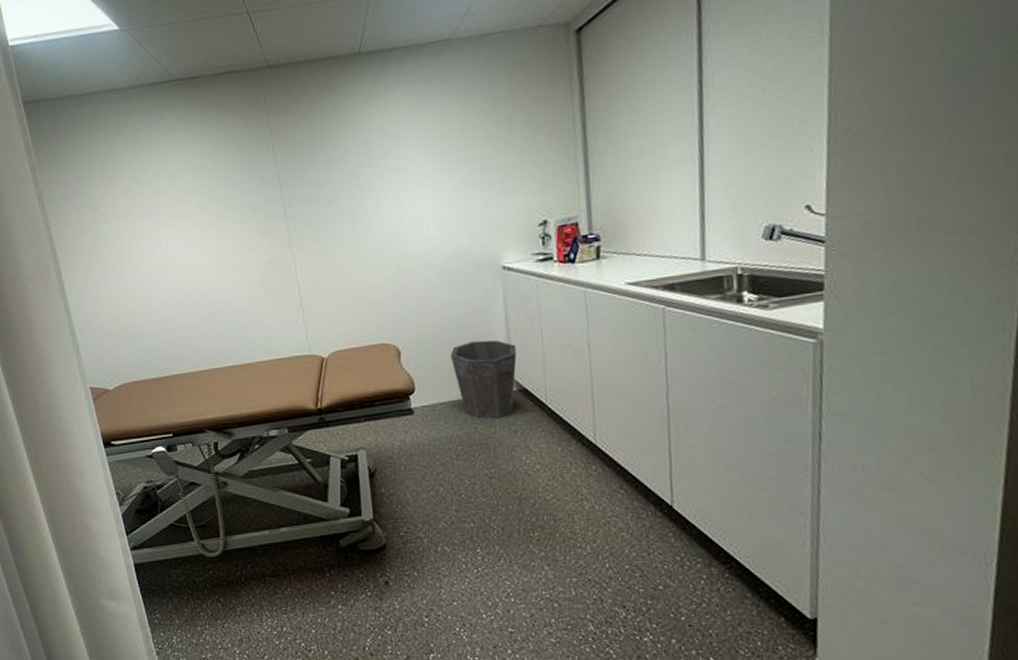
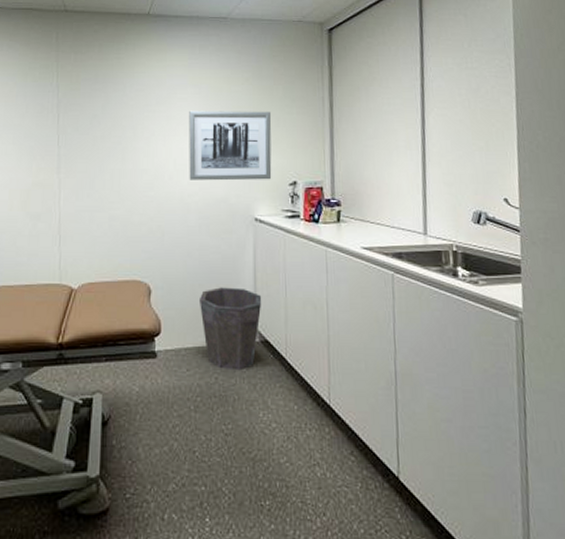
wall art: none [418,144,519,236] -> present [189,110,272,181]

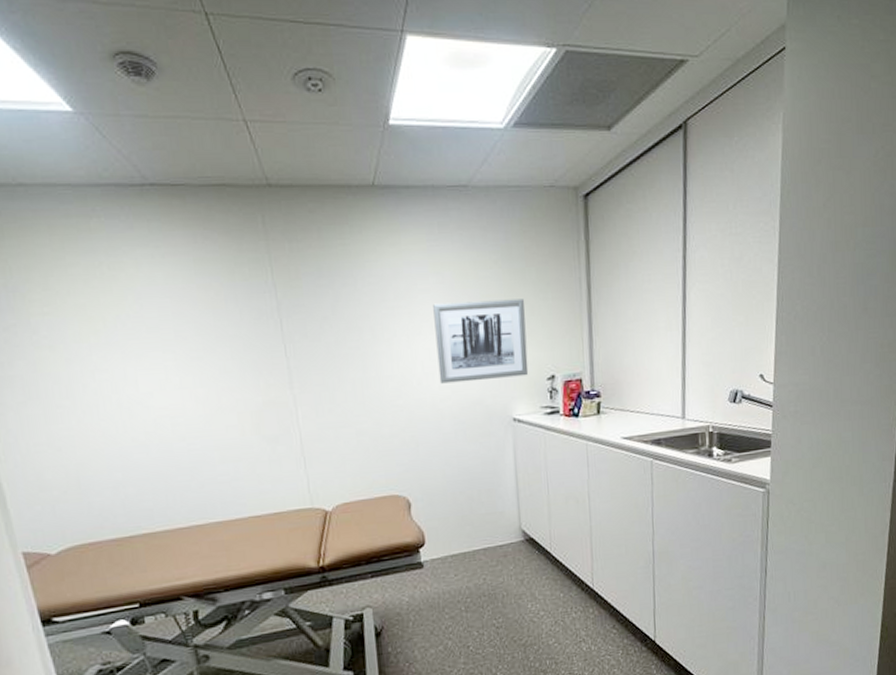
waste bin: present [200,287,262,371] -> none [462,491,525,570]

